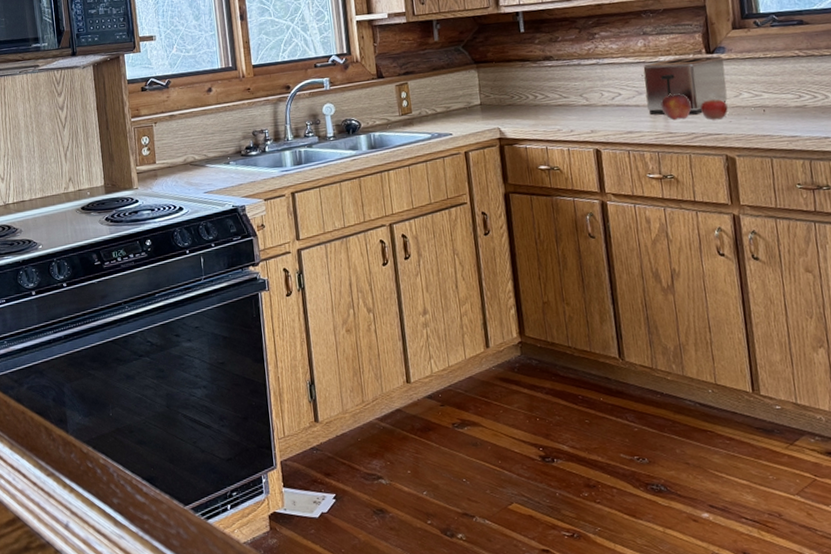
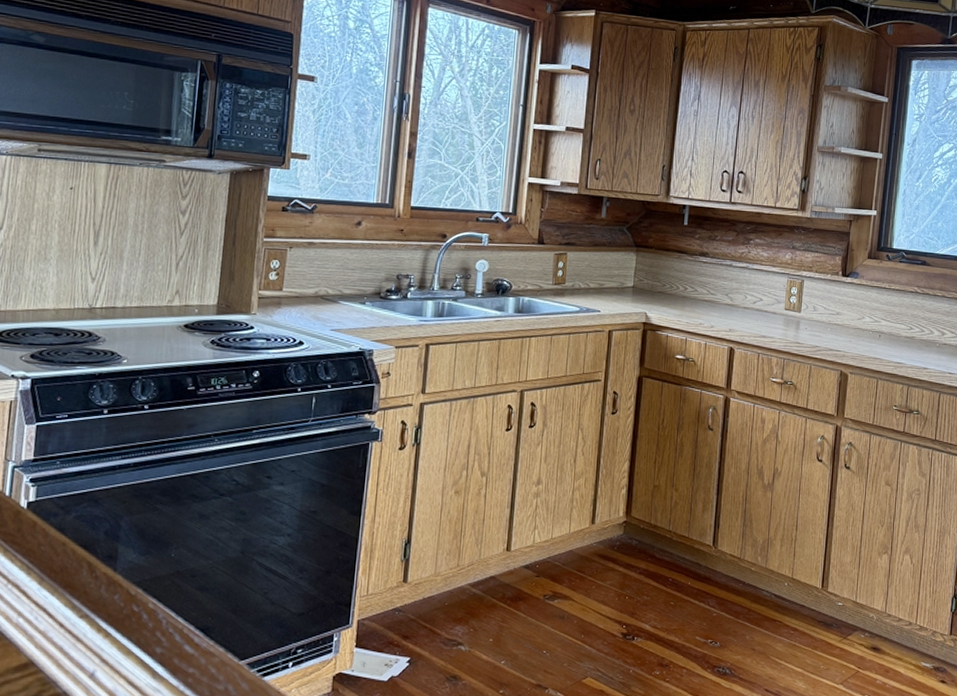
toaster: present [643,56,728,116] -> none [783,275,856,331]
fruit: present [660,93,692,121] -> none [794,306,821,333]
fruit: present [700,96,728,120] -> none [828,315,851,338]

